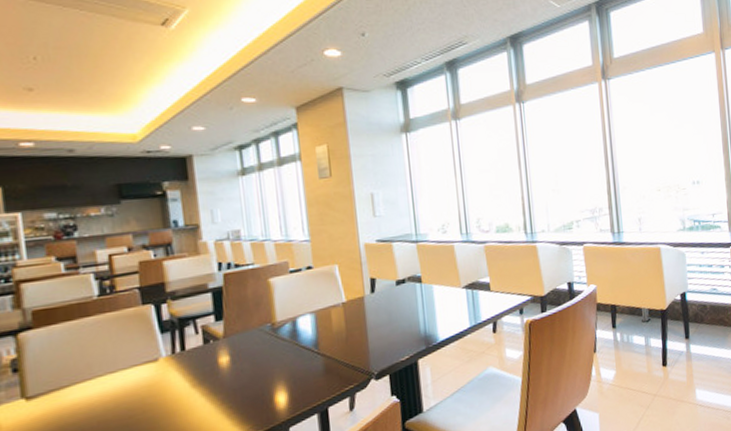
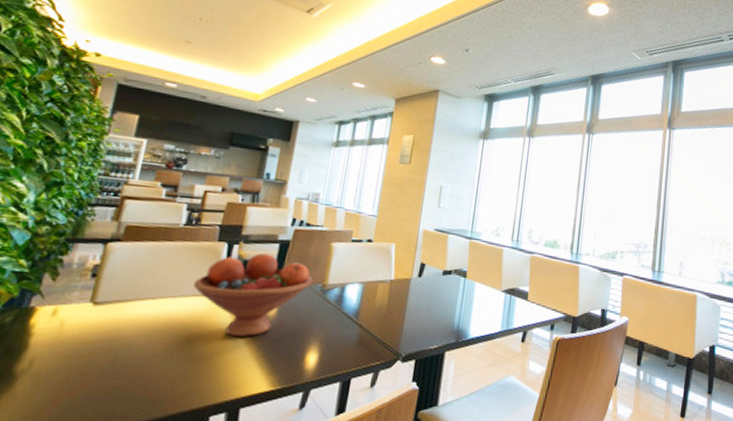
fruit bowl: none [130,305,261,397] -> present [193,253,314,337]

